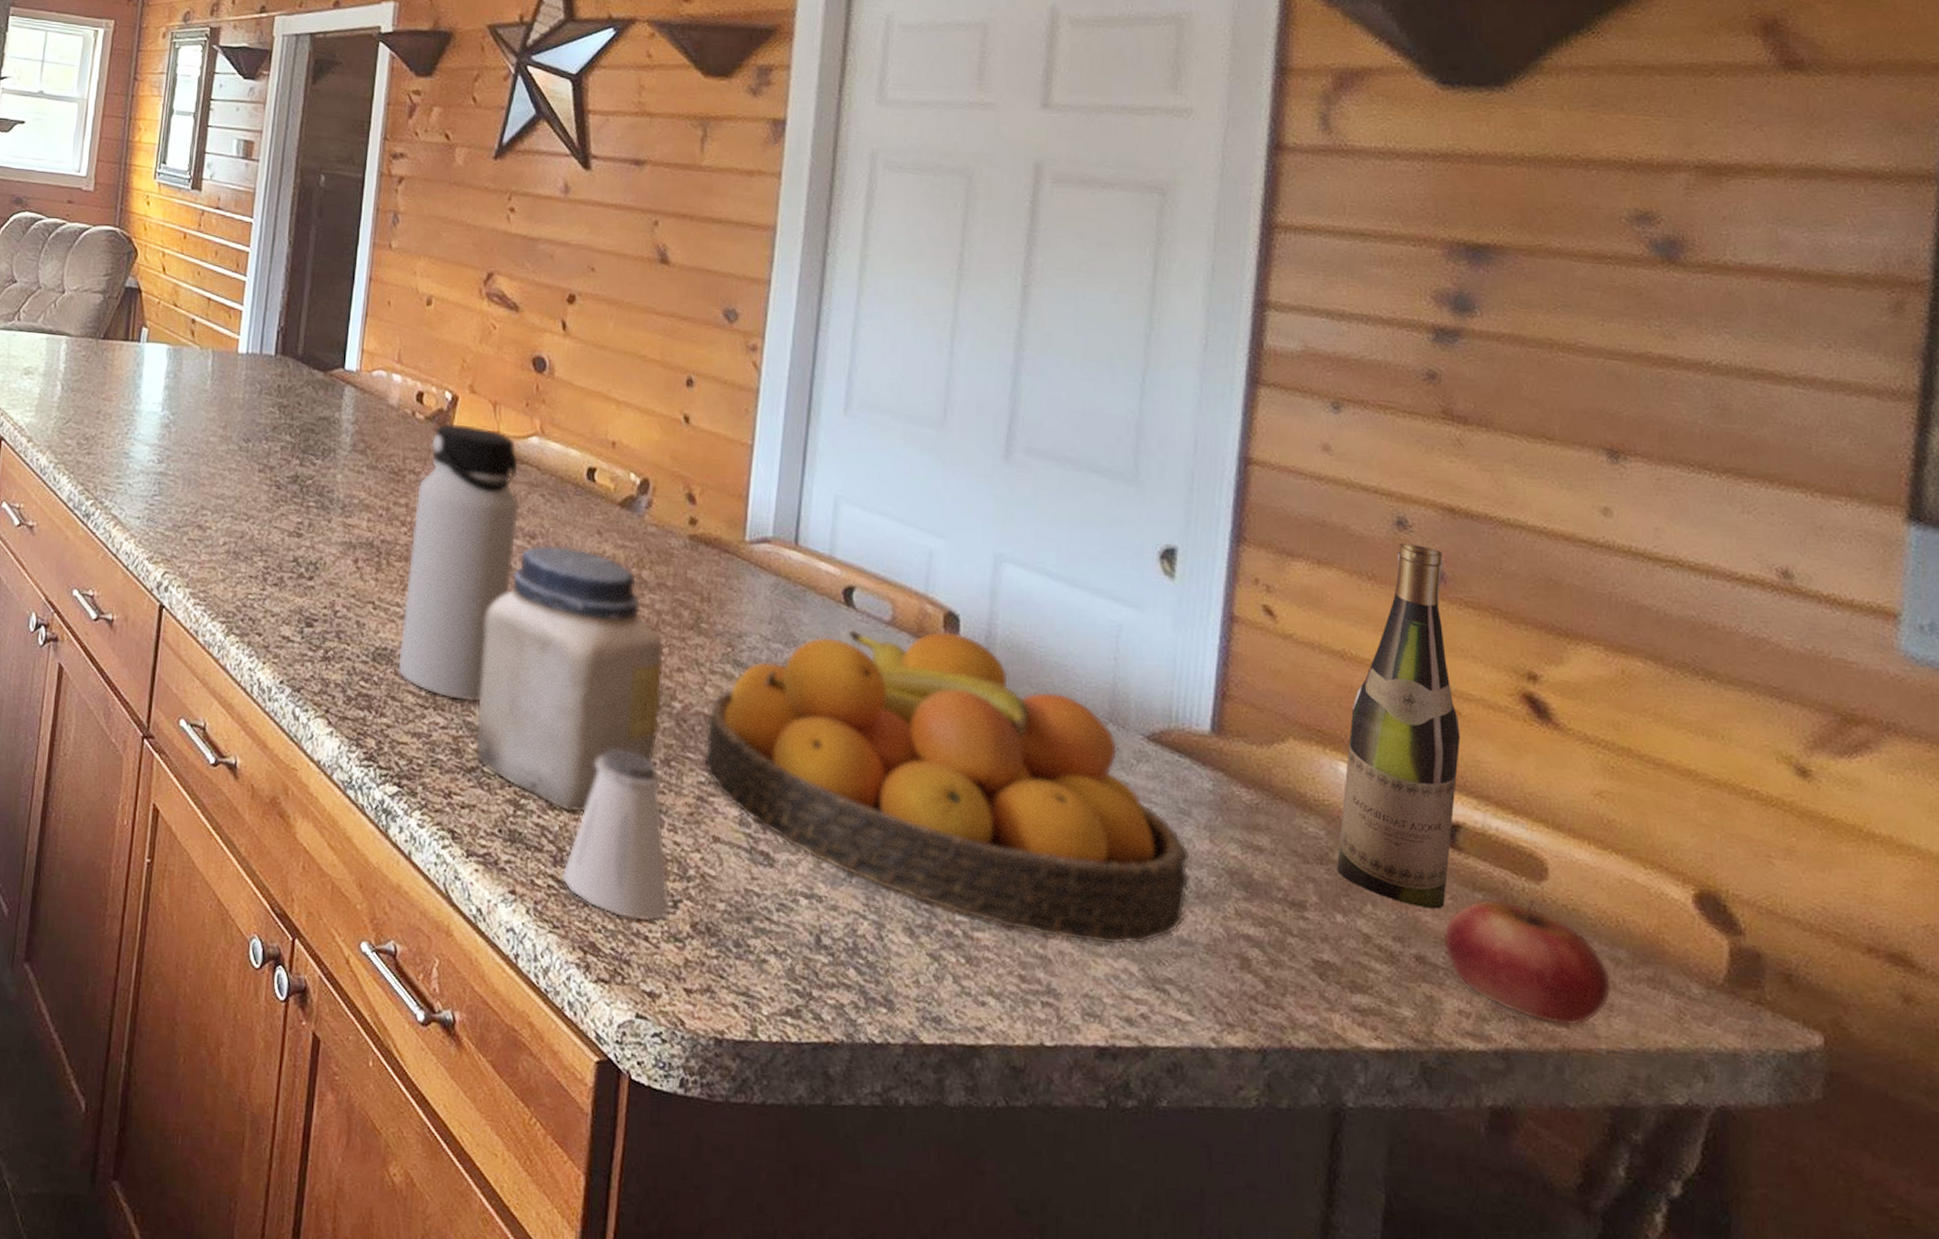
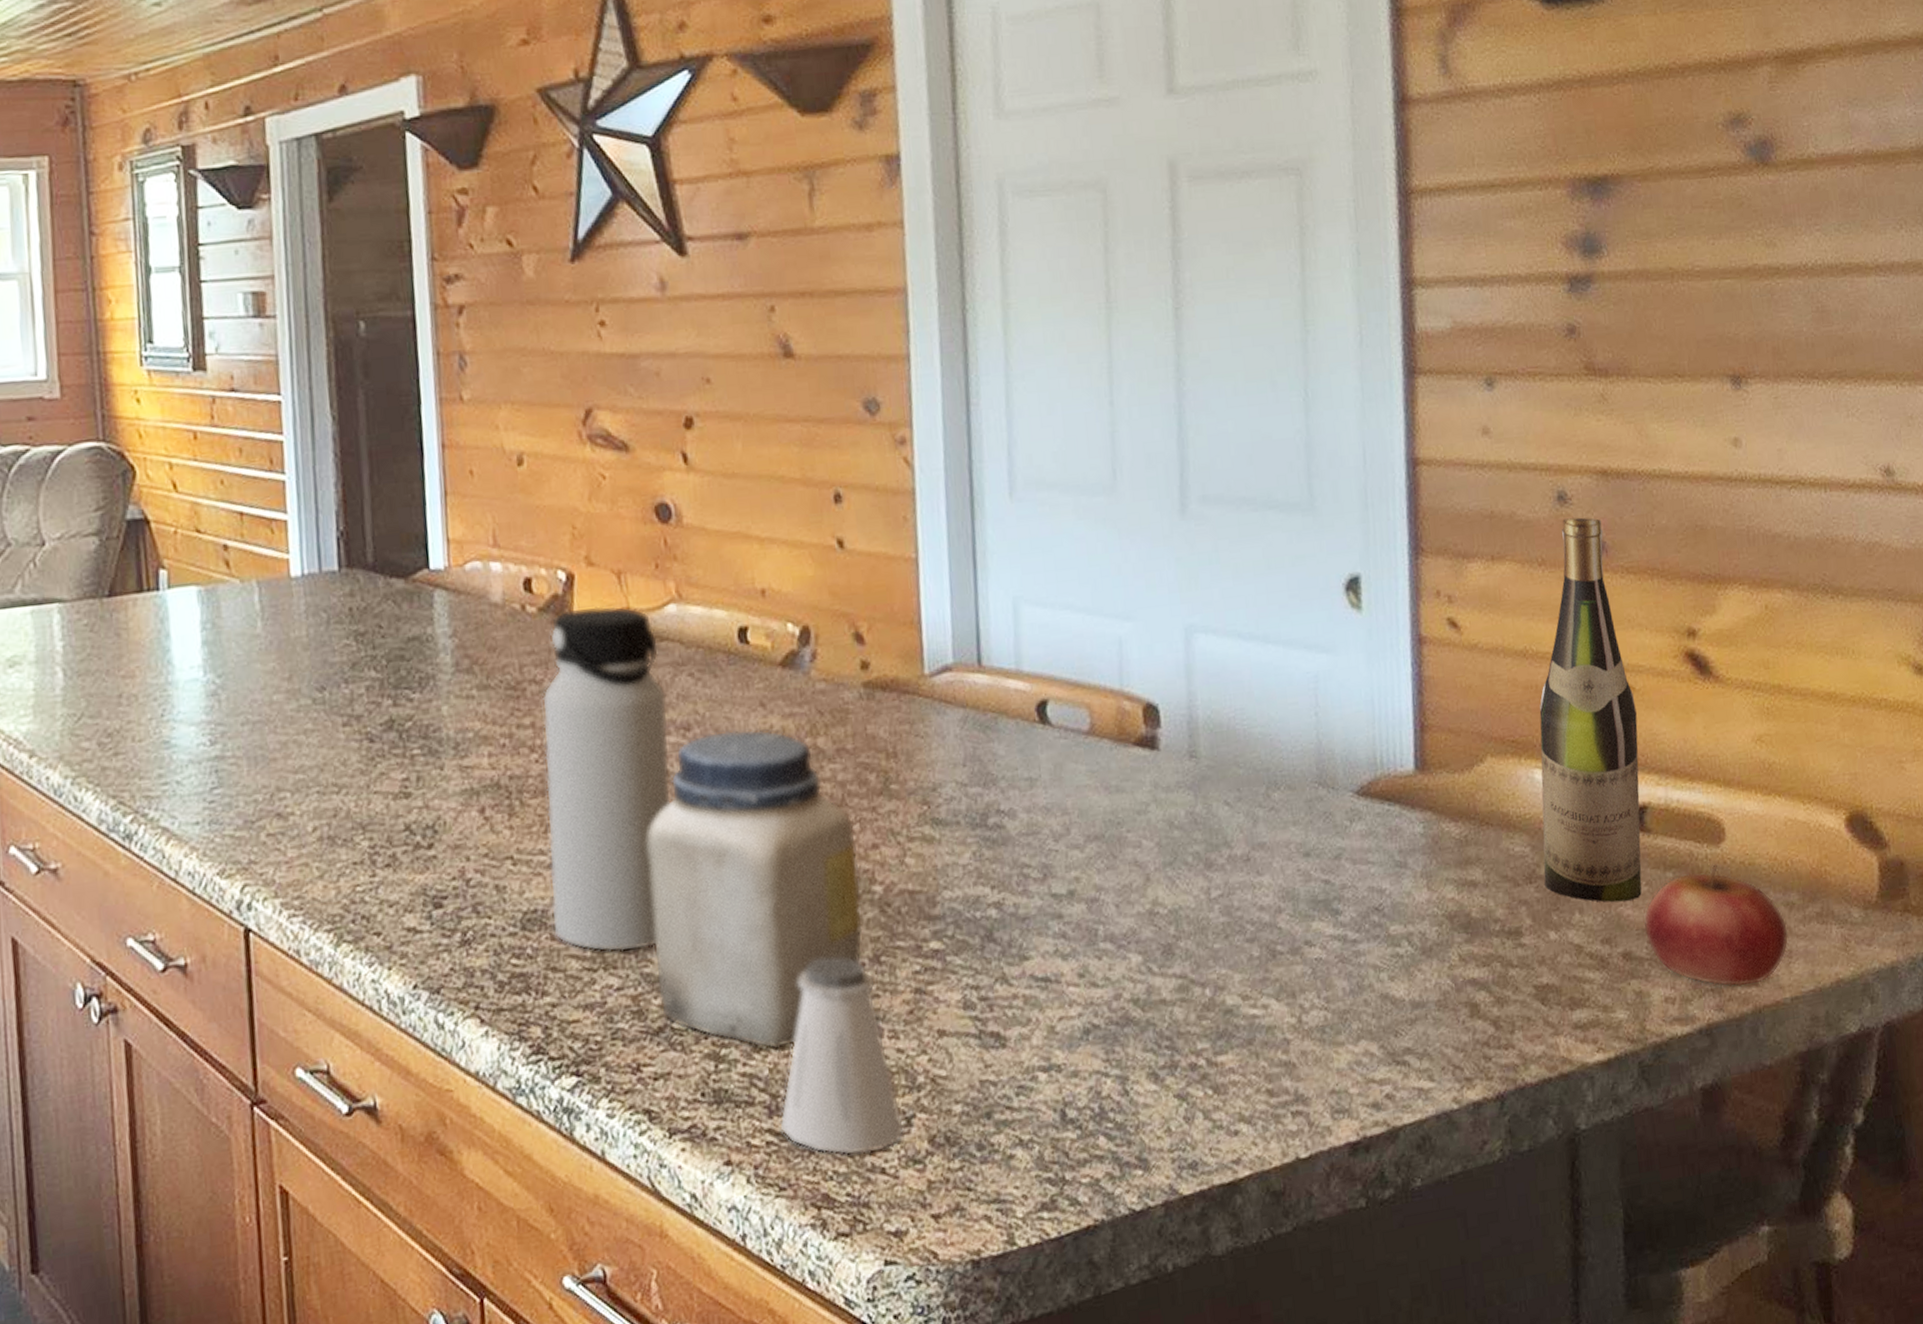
fruit bowl: present [703,629,1190,945] -> none [913,724,1414,1042]

